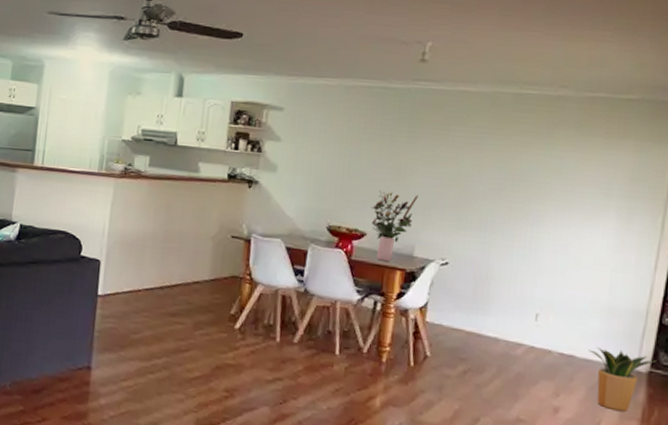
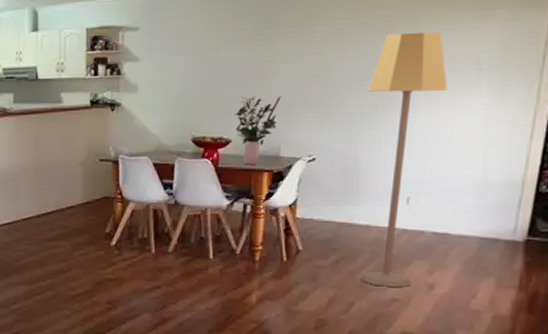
lamp: none [487,149,579,408] -> present [361,31,448,288]
potted plant: present [588,347,656,411] -> none [462,223,533,280]

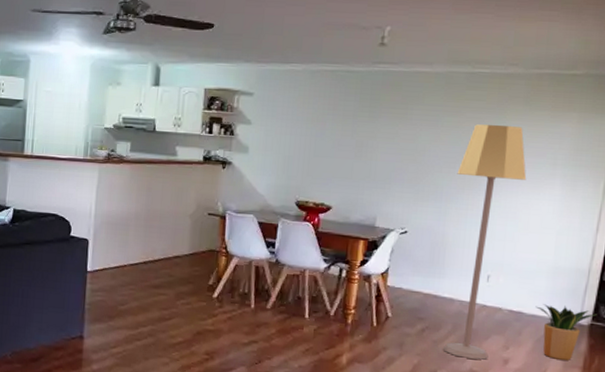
bouquet: present [234,95,281,165] -> none [335,167,379,232]
potted plant: none [462,223,533,280] -> present [535,304,597,360]

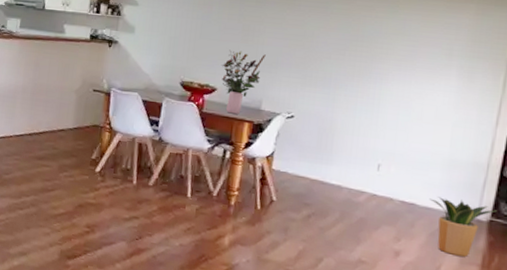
bouquet: none [335,167,379,232] -> present [221,49,266,115]
lamp: present [443,124,527,360] -> none [330,12,421,251]

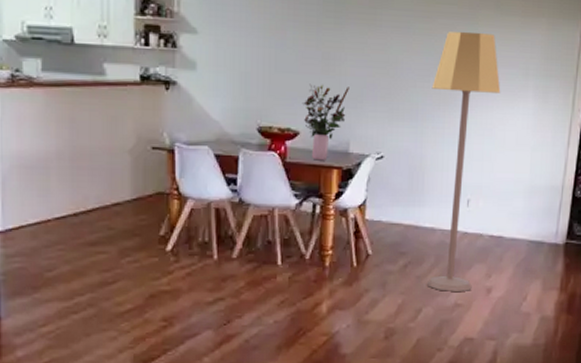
lamp: none [330,12,421,251] -> present [427,31,501,293]
potted plant: present [429,196,497,257] -> none [514,226,571,283]

